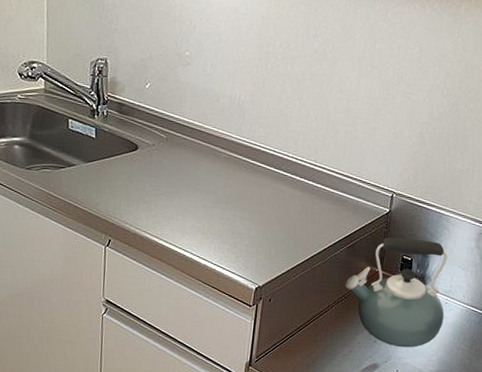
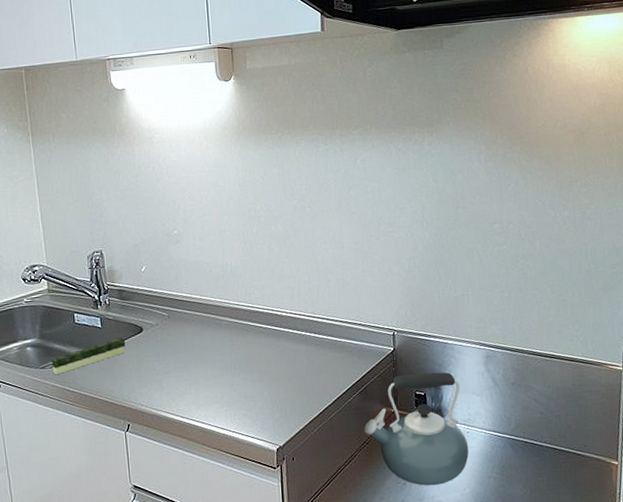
sponge: none [38,152,119,179] -> present [51,337,126,375]

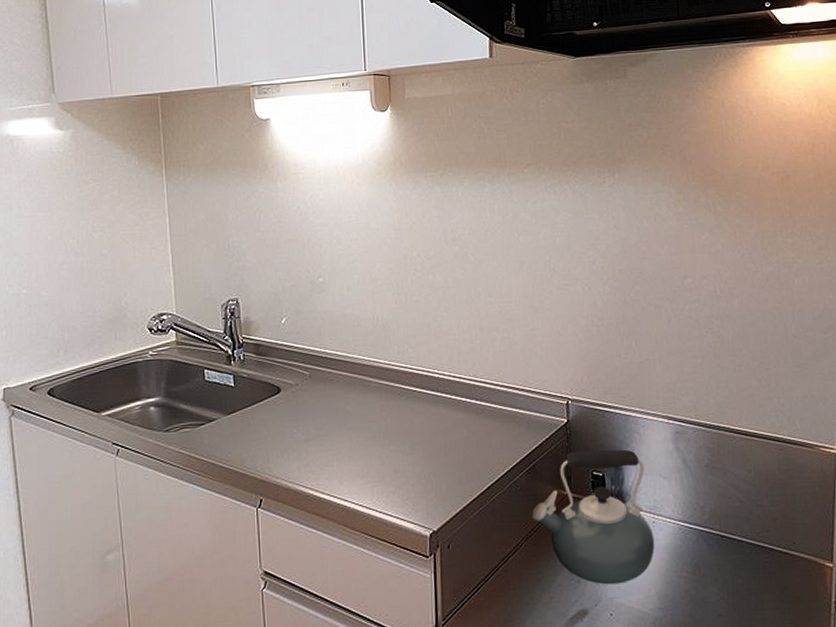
sponge: present [51,337,126,375] -> none [176,399,261,440]

